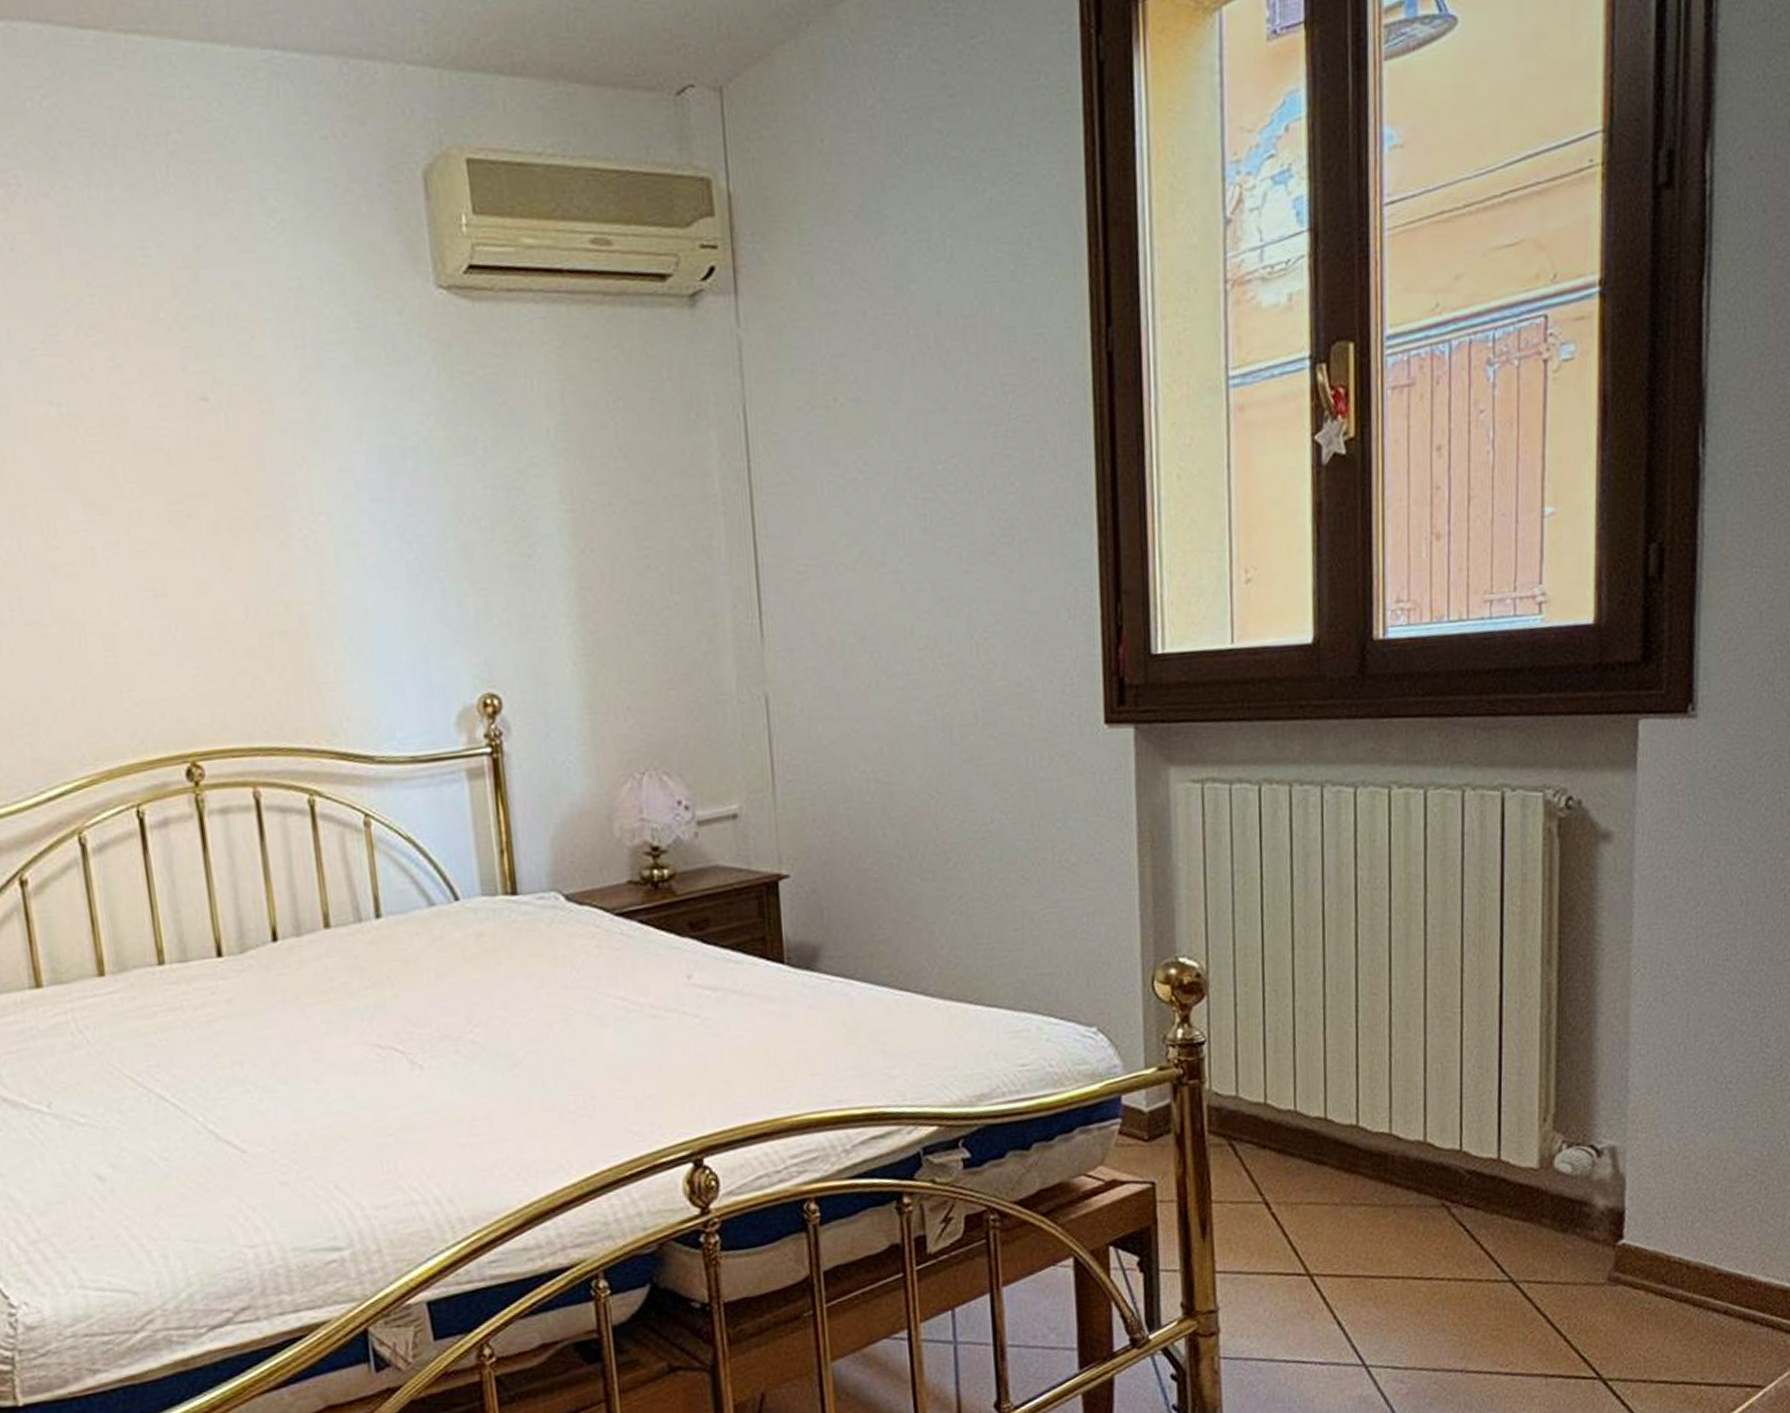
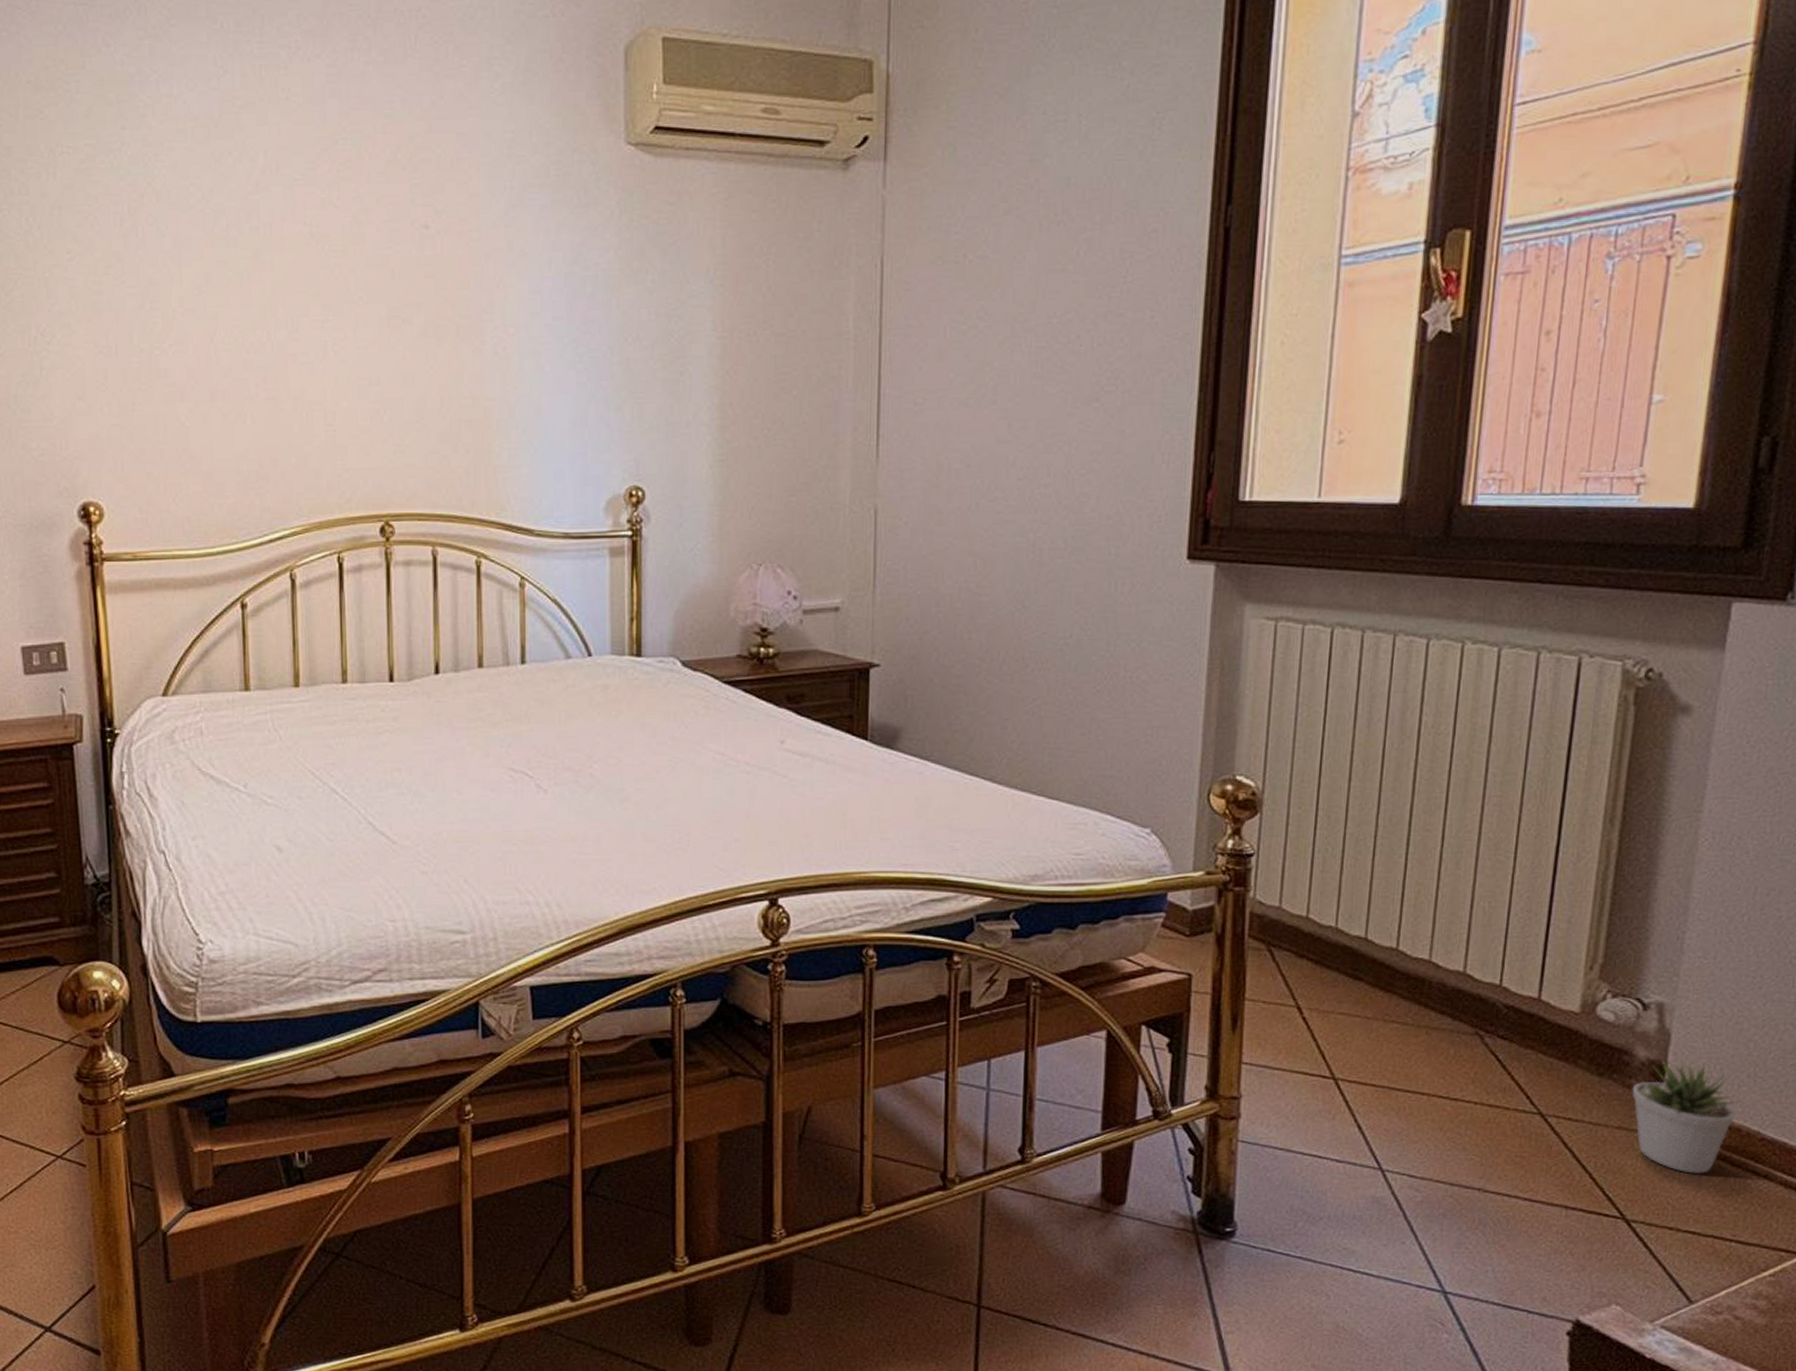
potted plant: none [1595,1204,1695,1321] -> present [1632,1061,1740,1174]

